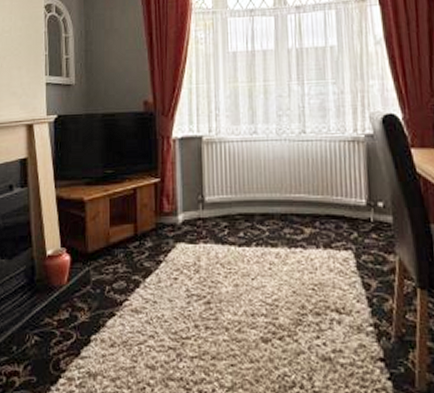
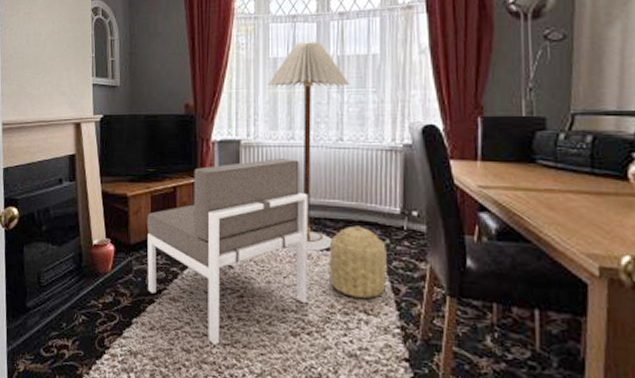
chair: none [105,154,278,358] -> present [147,159,309,345]
floor lamp: none [228,35,309,249] -> present [268,42,349,251]
basket: none [297,220,357,296] -> present [329,225,387,298]

